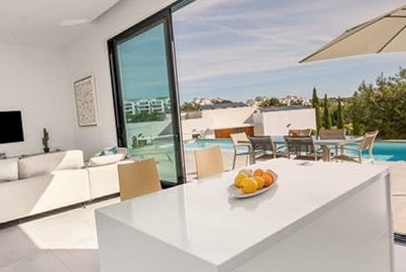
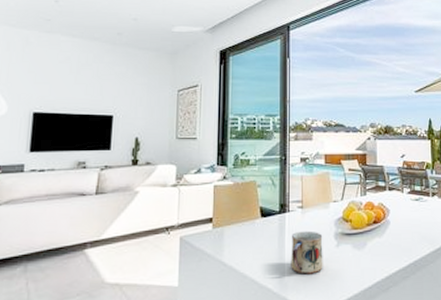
mug: none [189,197,220,234] -> present [291,230,323,275]

